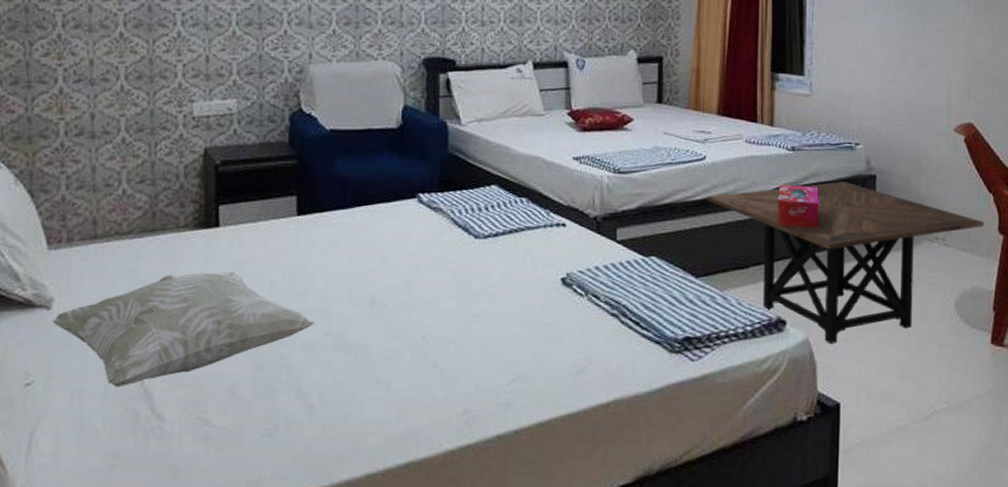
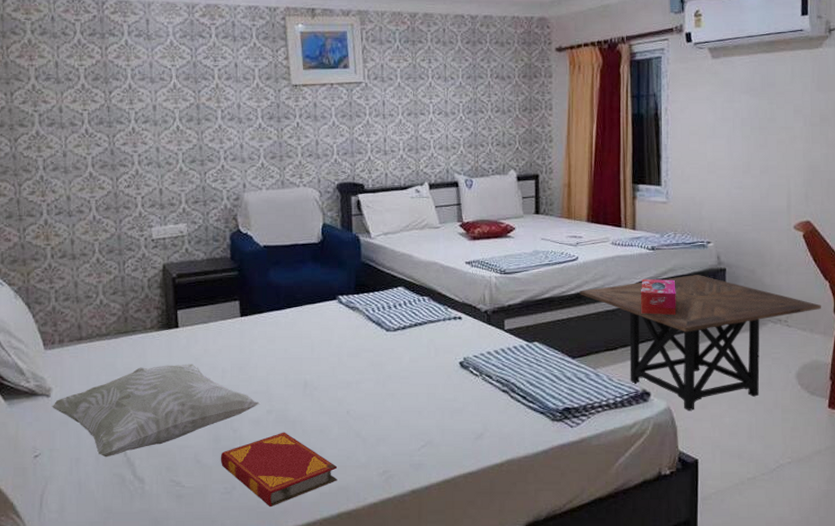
hardback book: none [262,359,408,453] -> present [220,432,338,506]

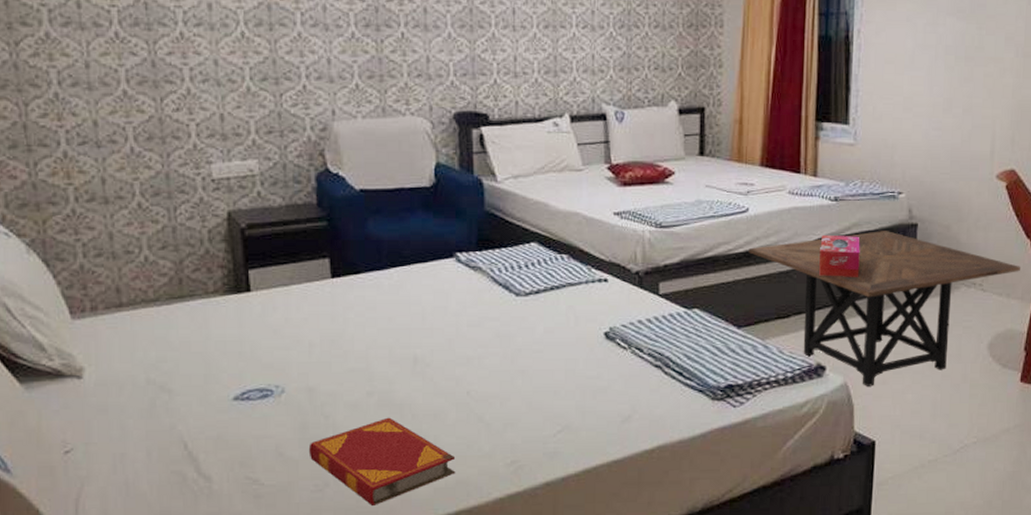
decorative pillow: present [52,363,261,458] -> none [85,336,359,452]

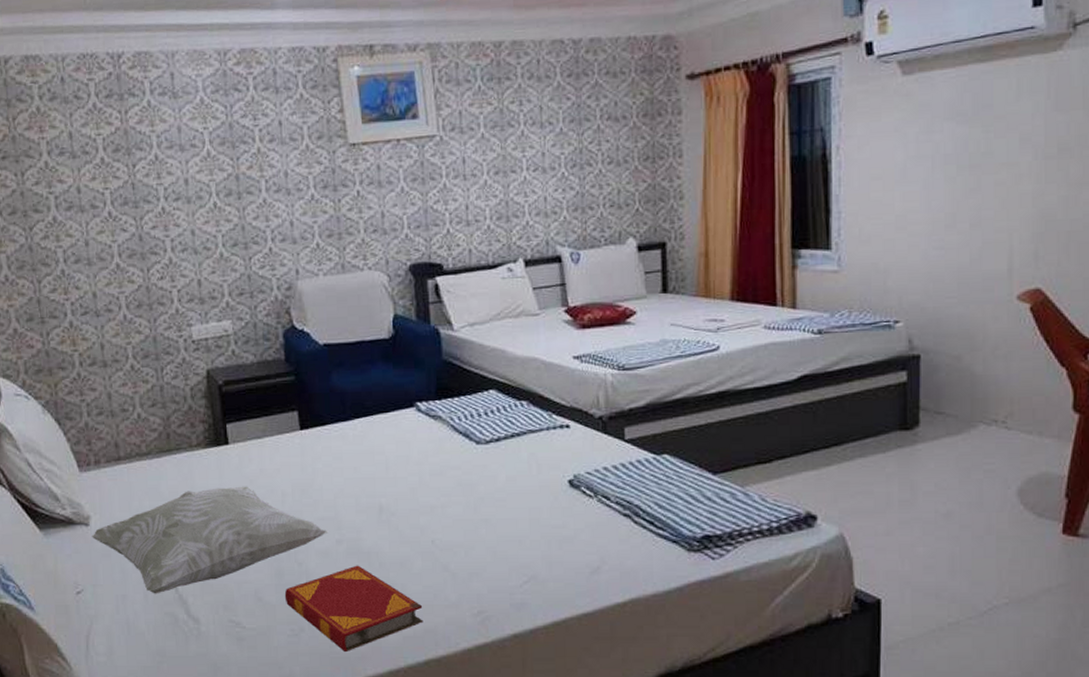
decorative pillow: none [85,336,359,452] -> present [92,486,329,594]
side table: present [748,231,1020,386] -> none [721,364,1054,538]
tissue box: present [819,234,860,278] -> none [804,371,852,418]

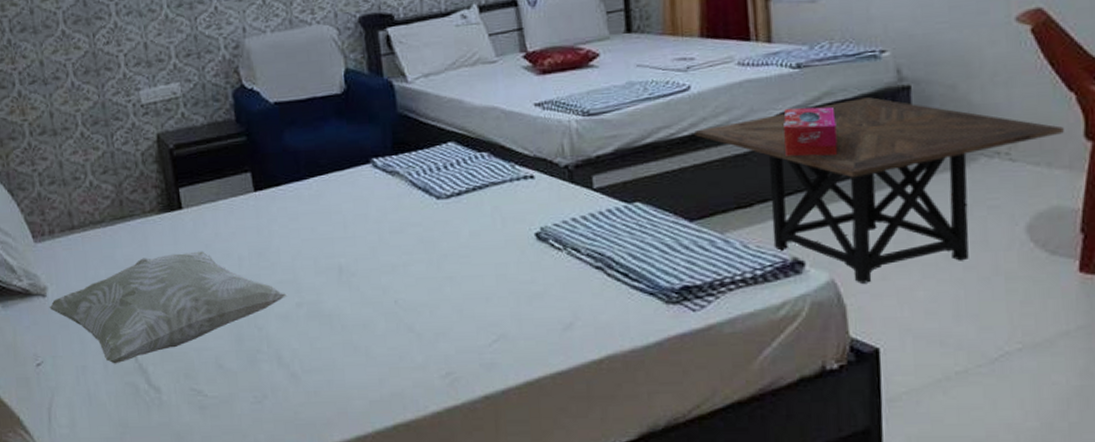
hardback book: present [284,565,424,651] -> none [245,328,390,418]
side table: none [721,364,1054,538] -> present [694,97,1064,283]
tissue box: none [804,371,852,418] -> present [783,106,838,157]

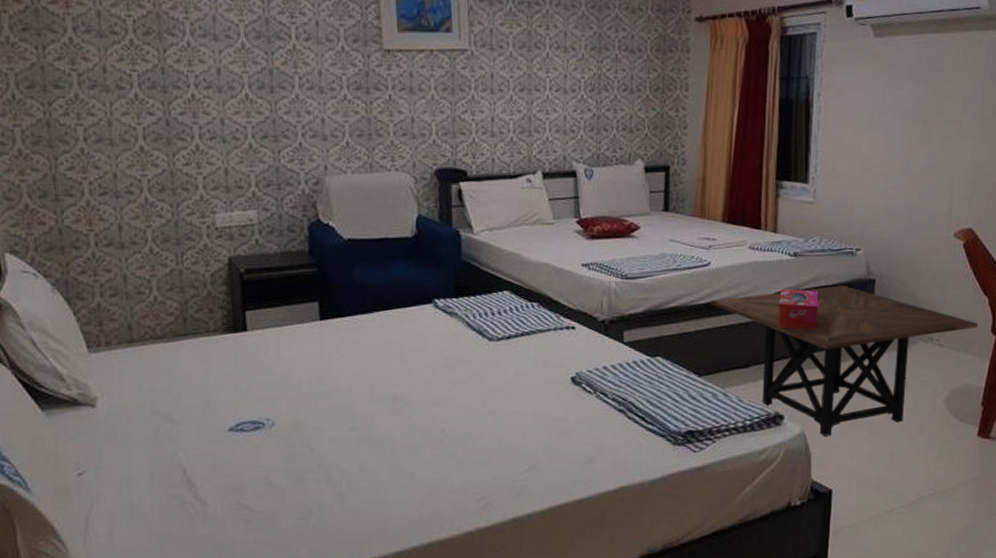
decorative pillow: present [49,251,288,364] -> none [98,372,342,477]

